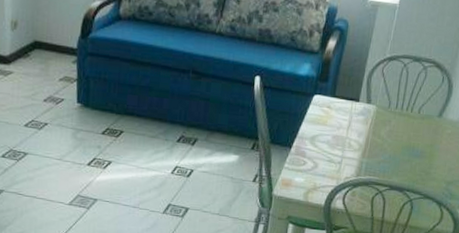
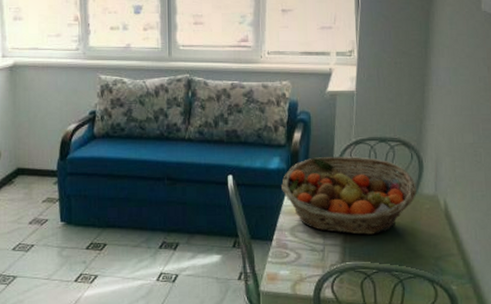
fruit basket: none [308,68,442,153] -> present [281,156,417,235]

